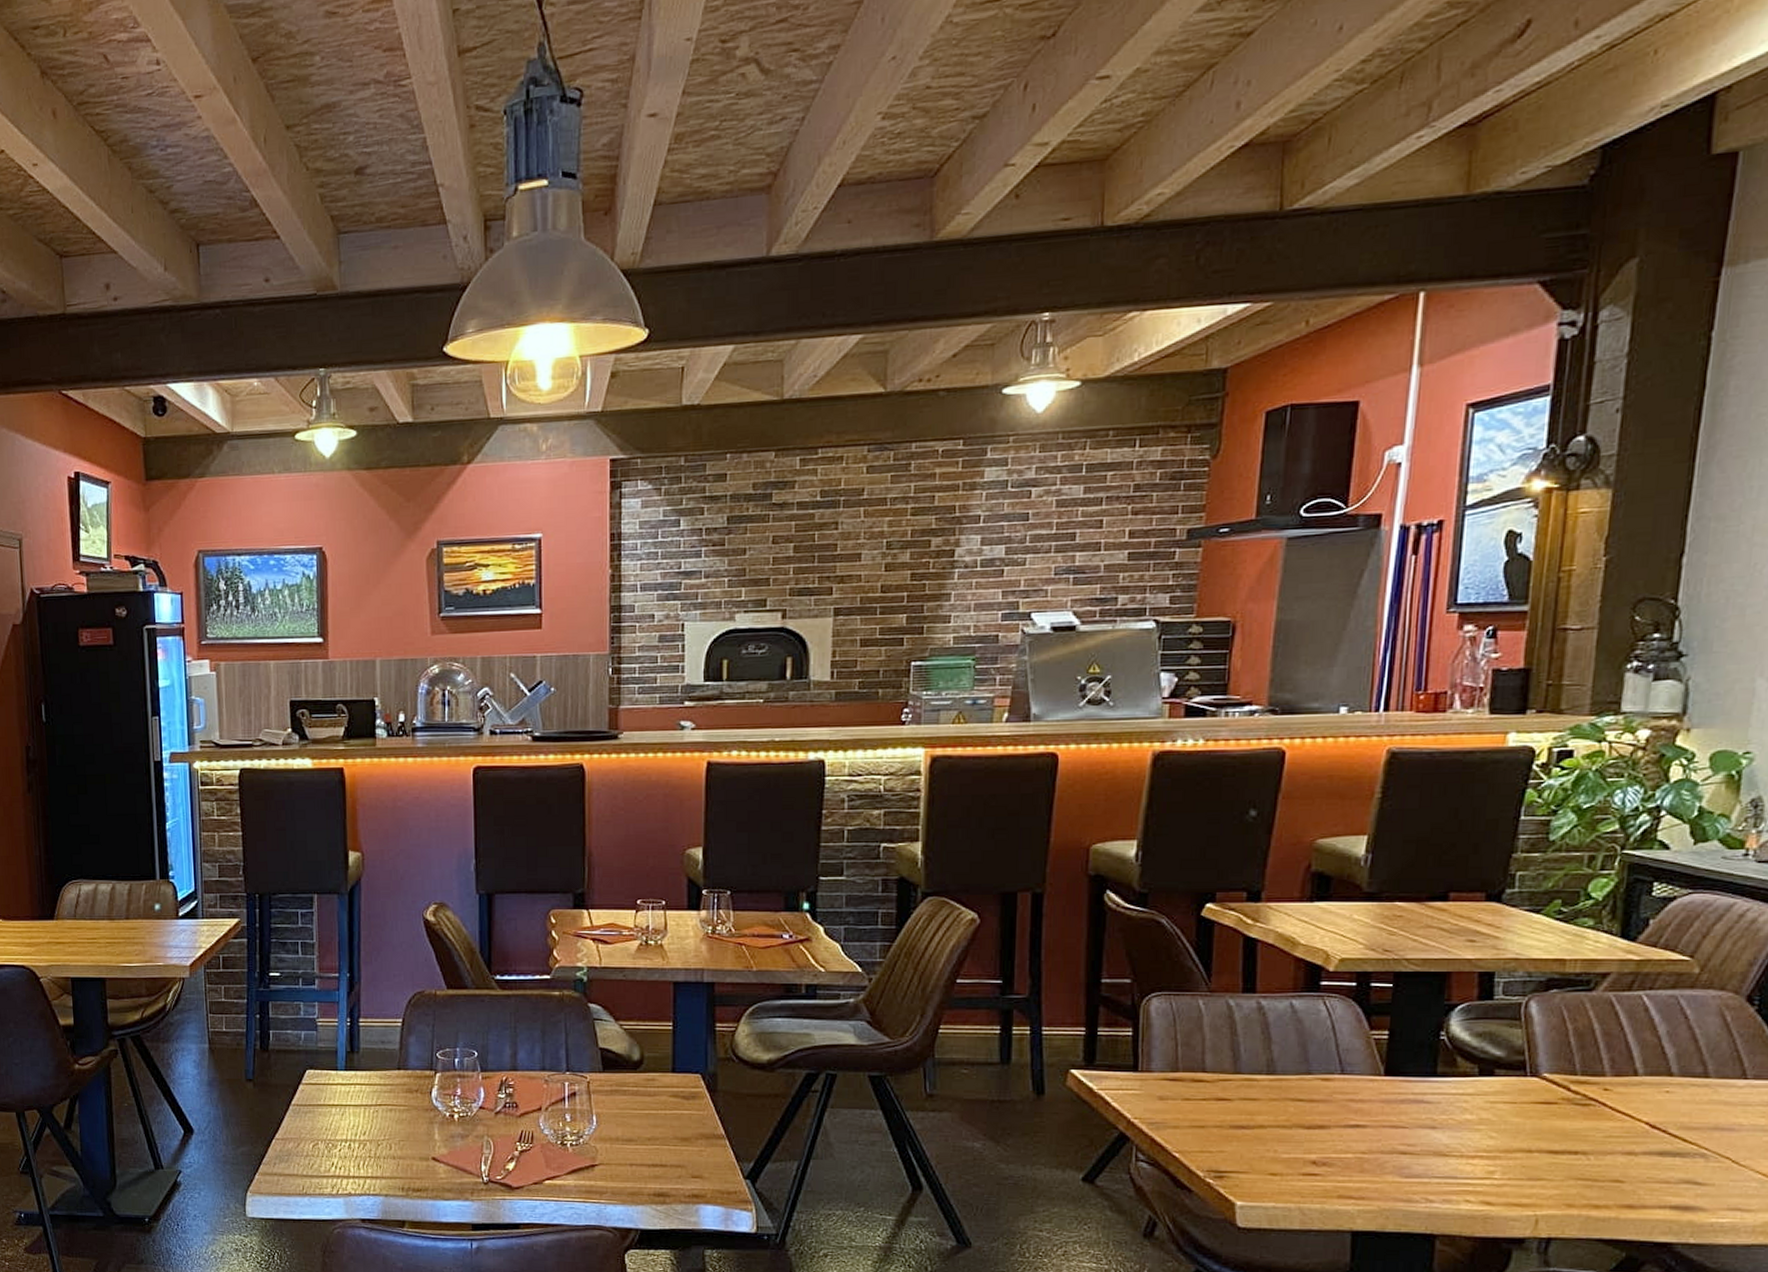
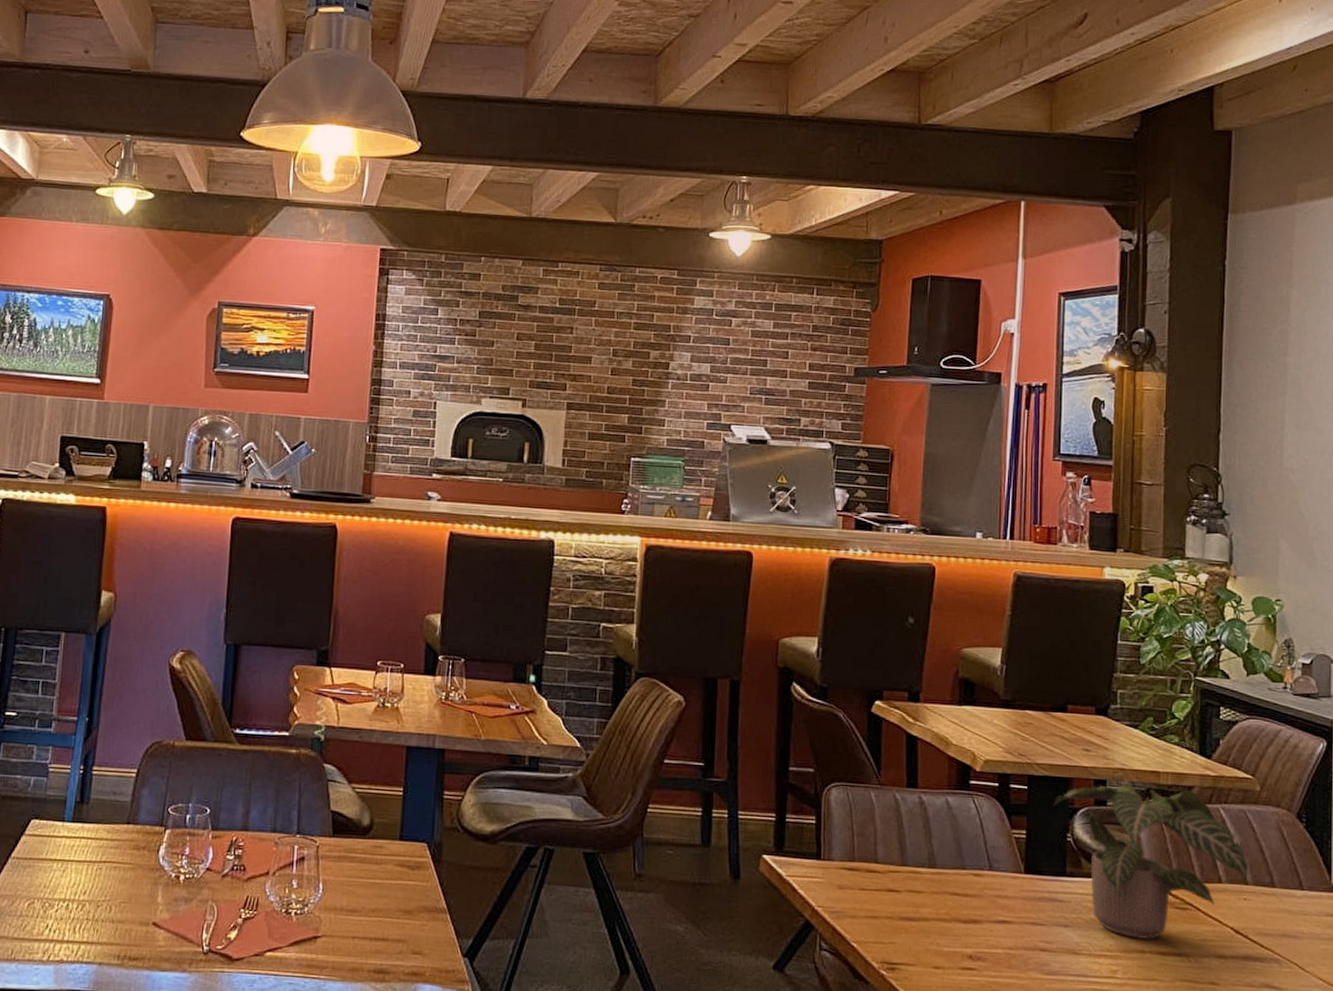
potted plant: none [1424,976,1675,1139] -> present [1053,785,1248,940]

